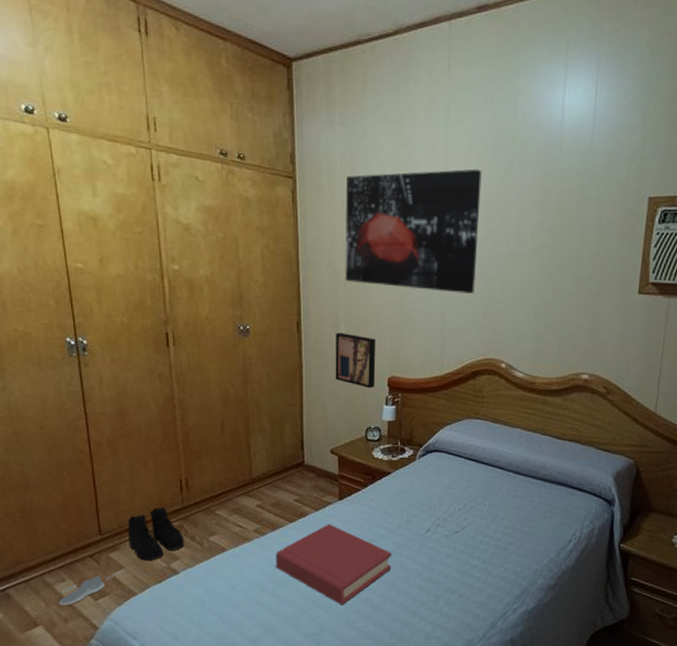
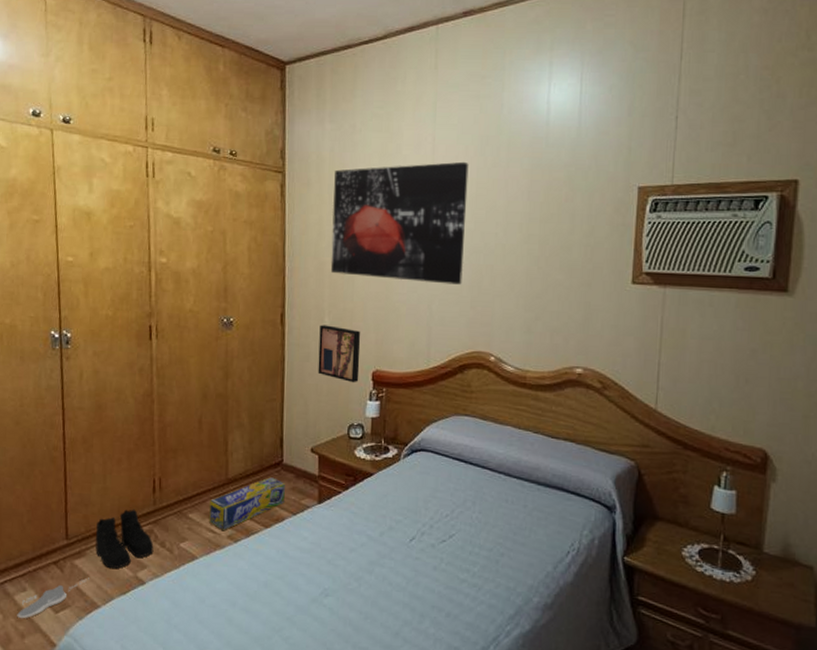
box: none [235,476,307,525] -> present [209,477,285,530]
hardback book: present [276,524,392,605] -> none [248,530,374,624]

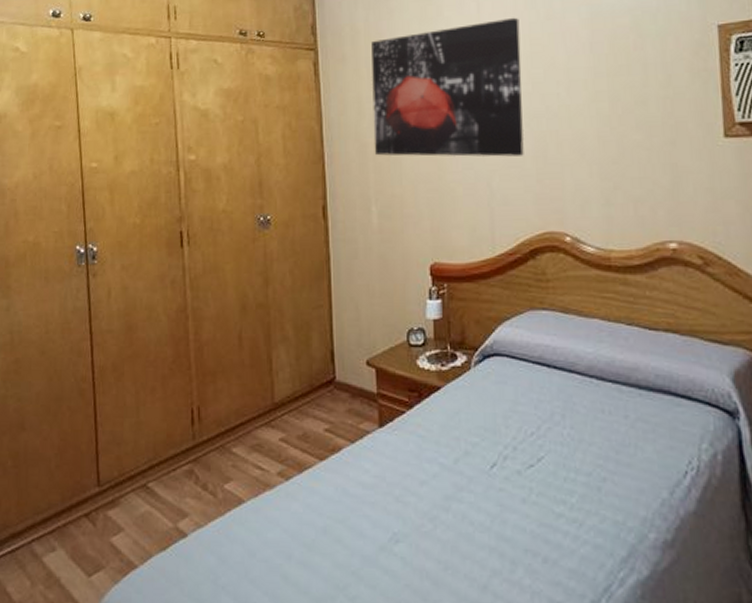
shoe: present [17,577,89,619] -> none [46,531,125,586]
boots: present [95,509,154,569] -> none [129,445,195,520]
box: present [209,477,285,530] -> none [254,398,340,466]
wall art: present [318,325,361,383] -> none [367,215,416,280]

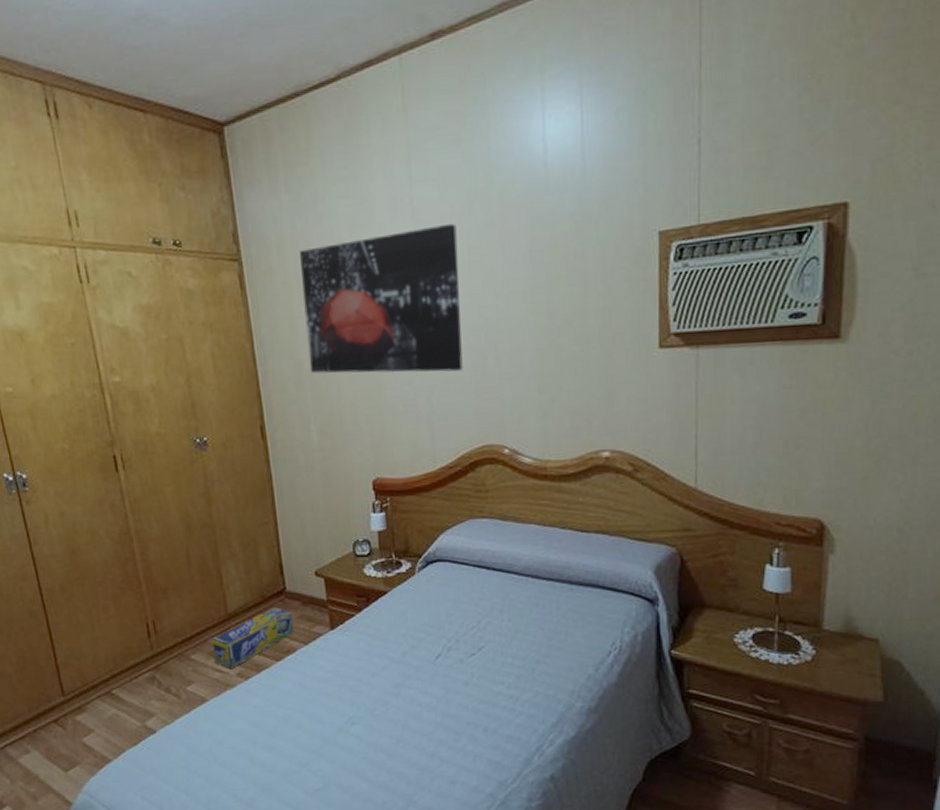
box: none [254,398,340,466] -> present [211,607,294,668]

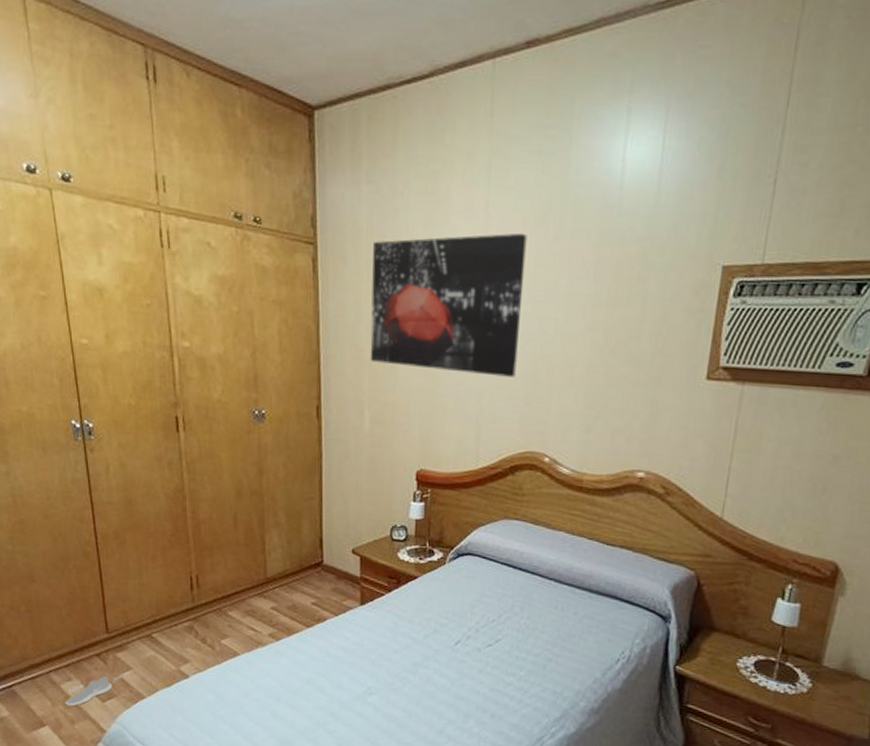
shoe: none [25,732,95,781] -> present [65,670,133,707]
box: present [211,607,294,668] -> none [248,577,326,629]

